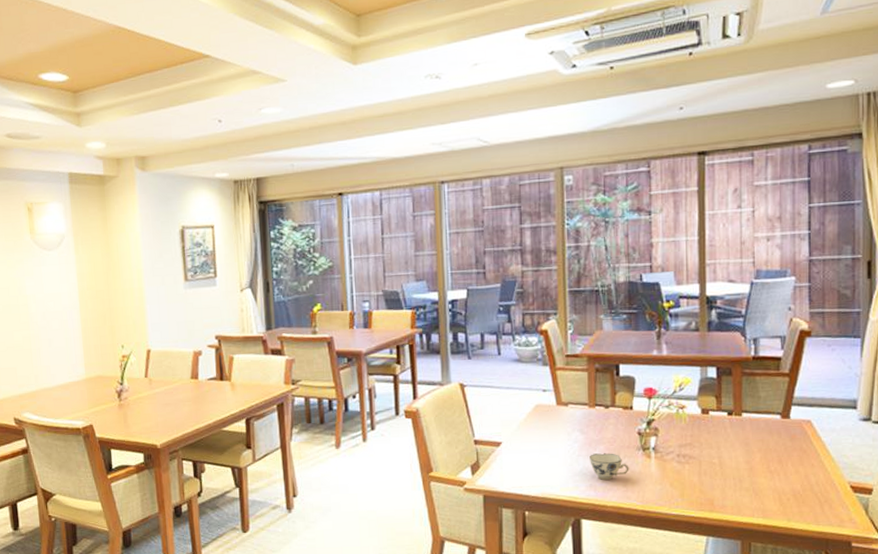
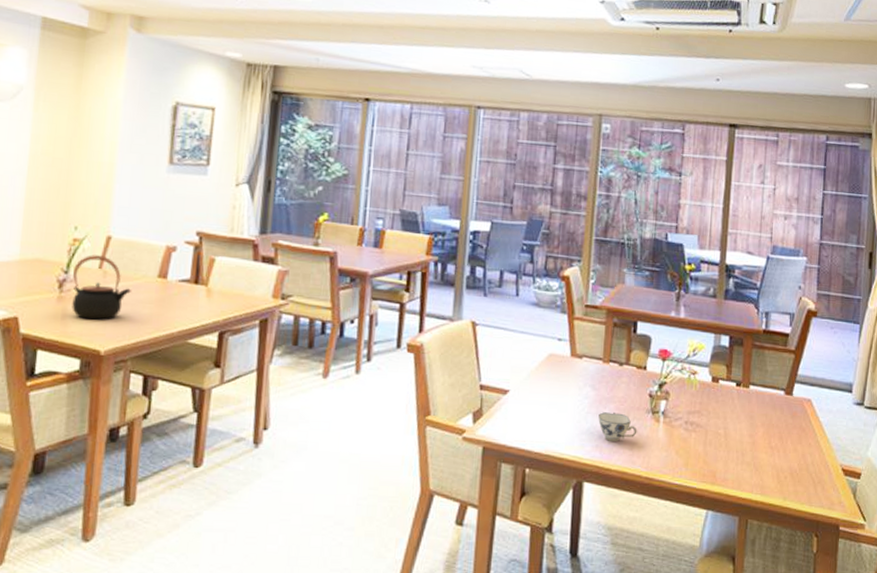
teapot: none [126,366,172,420] -> present [72,254,131,320]

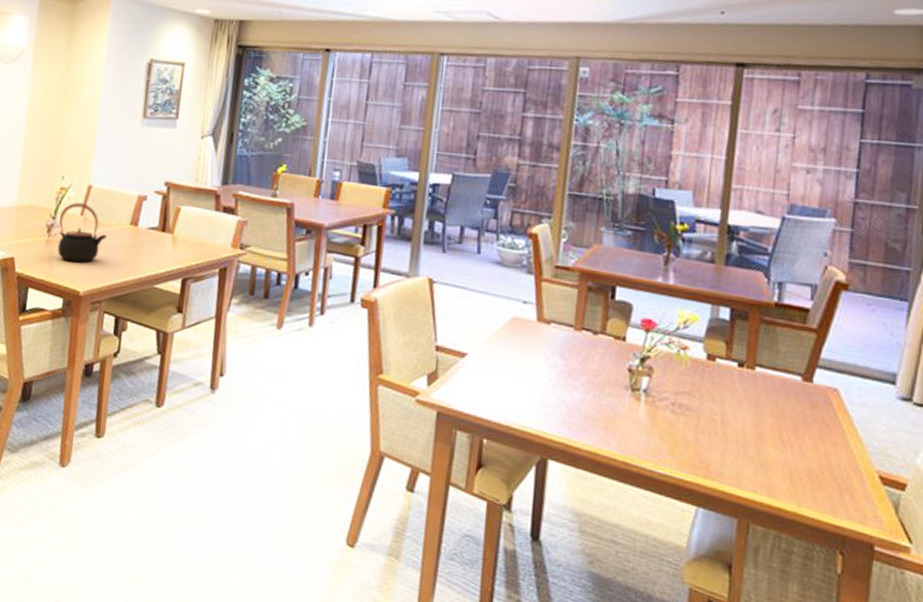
teacup: present [598,412,637,441] -> none [567,385,613,419]

